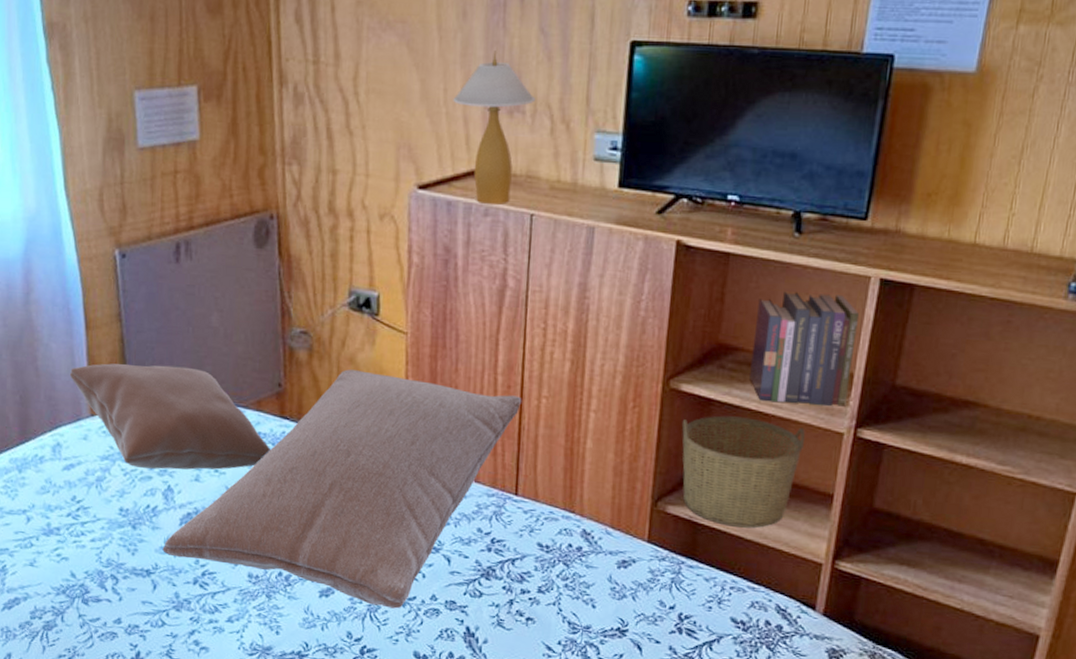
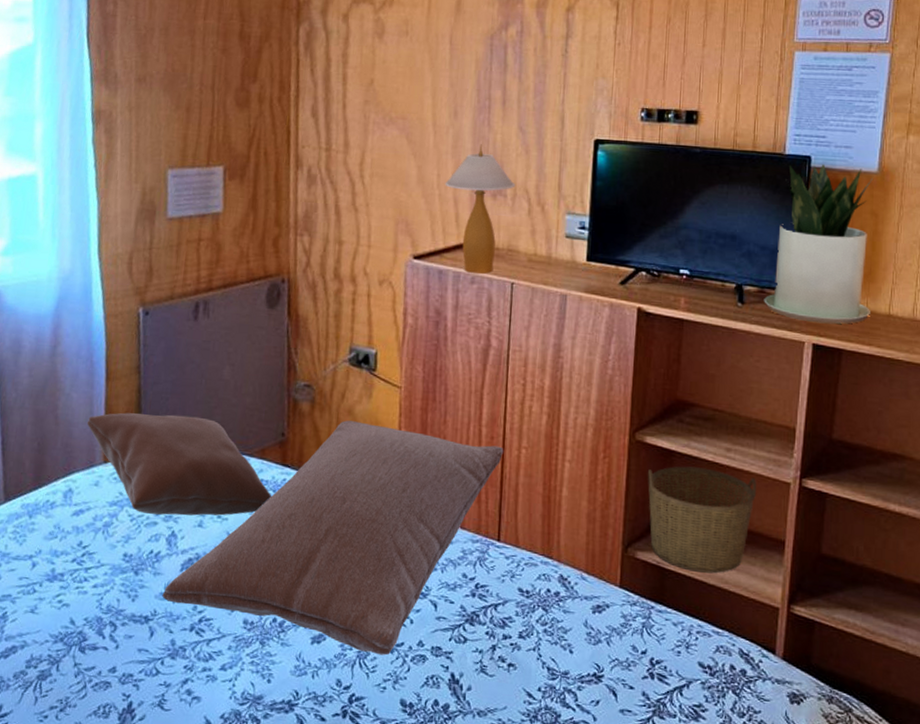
books: present [749,291,859,407] -> none [705,354,796,458]
planter: none [825,64,969,256] -> present [764,164,873,324]

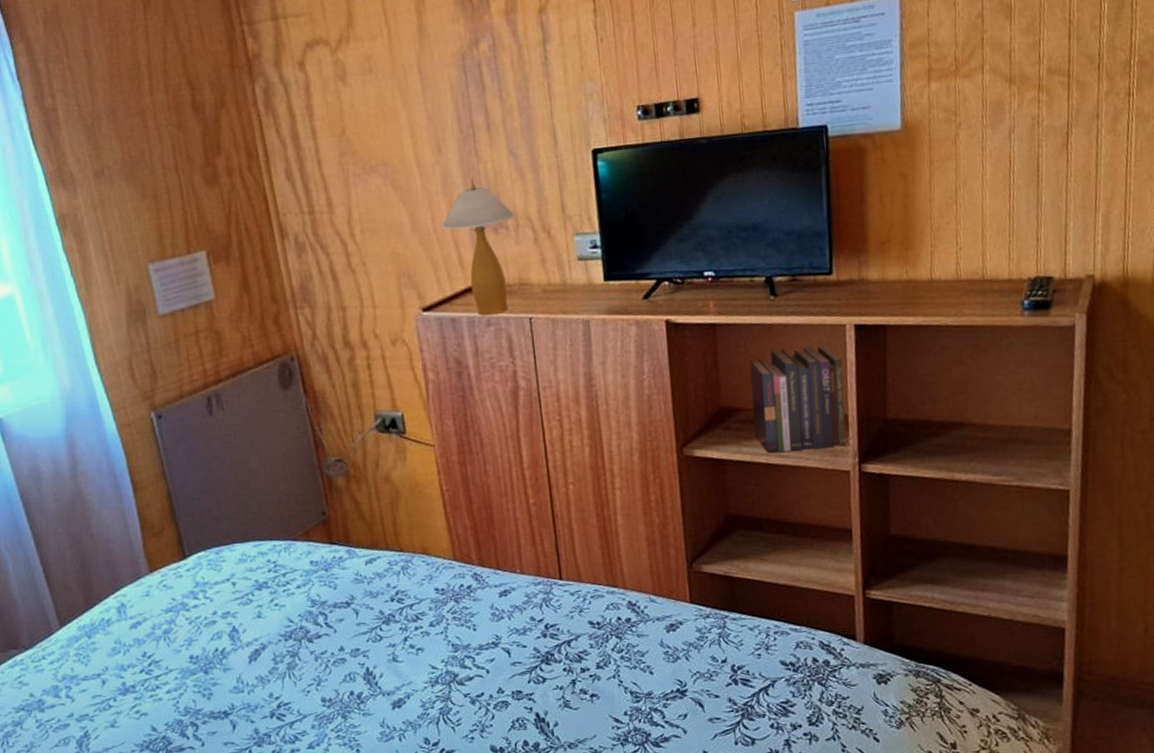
cushion: present [87,412,272,516] -> none [124,511,325,614]
pillow: present [162,420,504,655] -> none [236,486,551,708]
basket: present [647,466,756,573] -> none [701,471,816,575]
books: none [705,354,796,458] -> present [749,345,846,453]
planter: present [764,164,873,324] -> none [797,129,913,303]

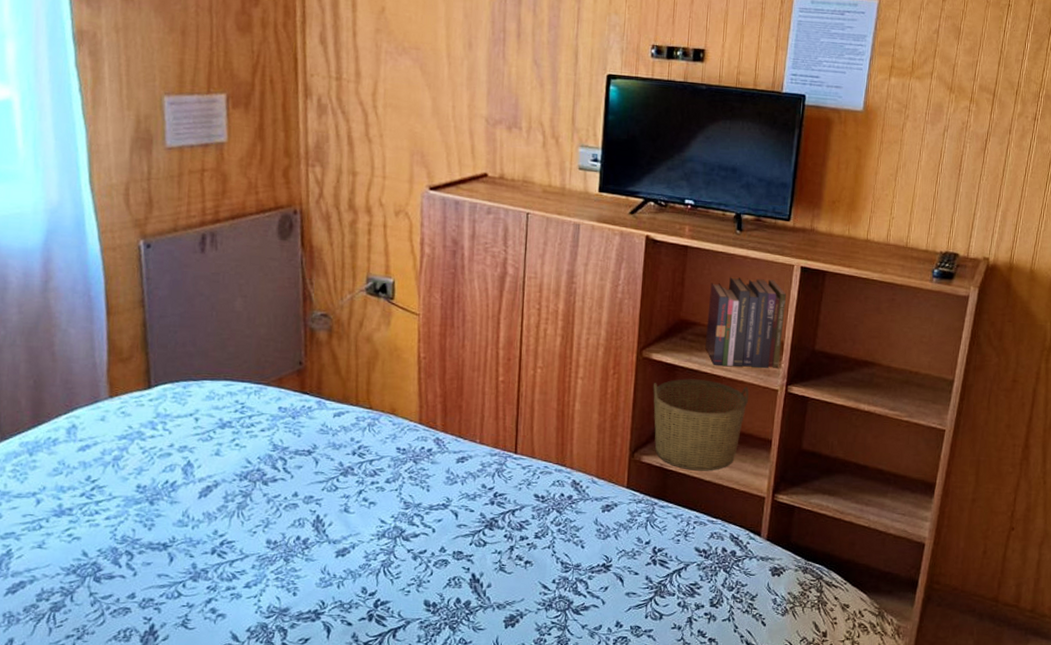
table lamp: present [441,177,516,317] -> none [460,77,531,205]
basket: none [701,471,816,575] -> present [652,379,749,471]

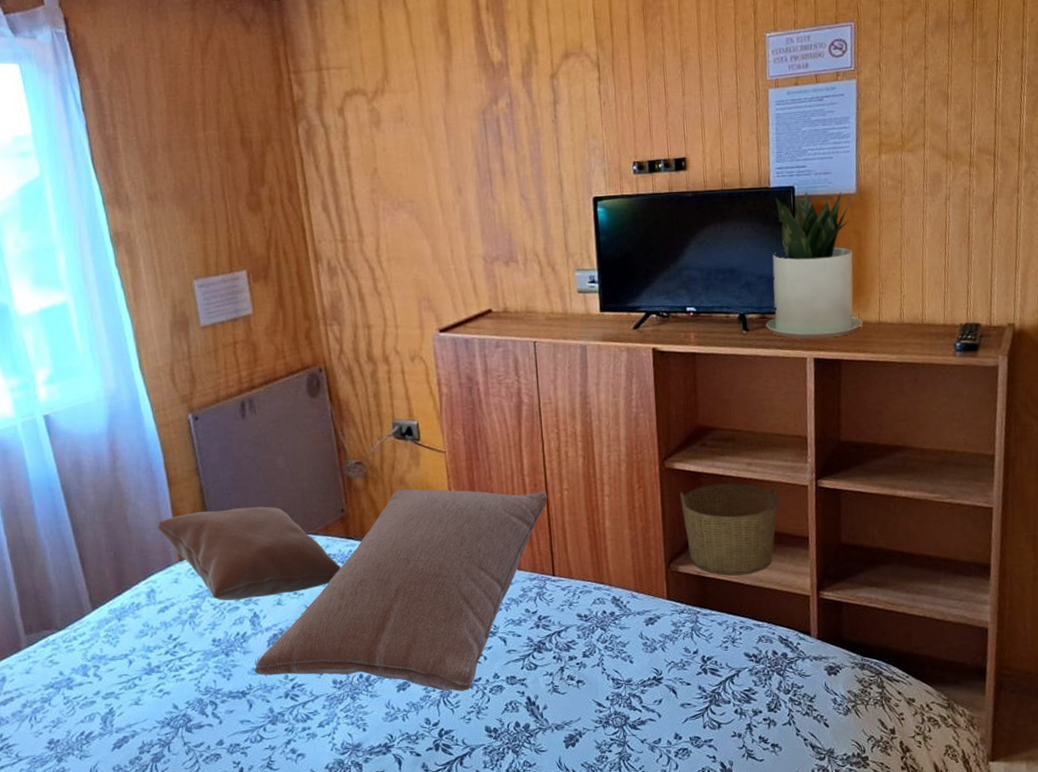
cushion: none [88,347,292,446] -> present [157,506,342,601]
pillow: none [180,347,520,563] -> present [254,488,548,692]
books: present [705,277,786,368] -> none [724,375,805,468]
planter: none [759,102,858,249] -> present [766,192,864,339]

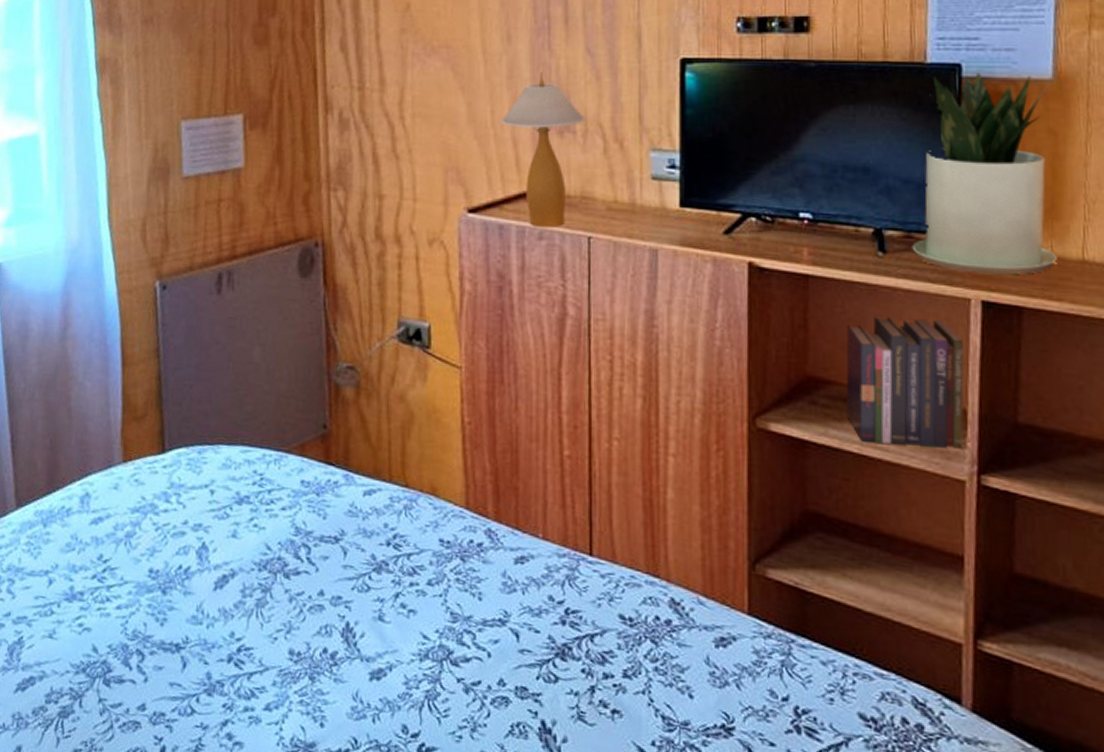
cushion: present [157,506,342,601] -> none [102,403,316,524]
pillow: present [254,488,548,692] -> none [194,408,591,696]
table lamp: none [459,216,525,339] -> present [501,72,586,229]
basket: present [679,483,778,576] -> none [774,460,920,598]
books: none [724,375,805,468] -> present [846,316,964,449]

